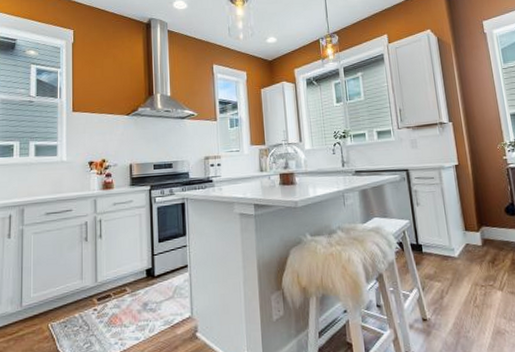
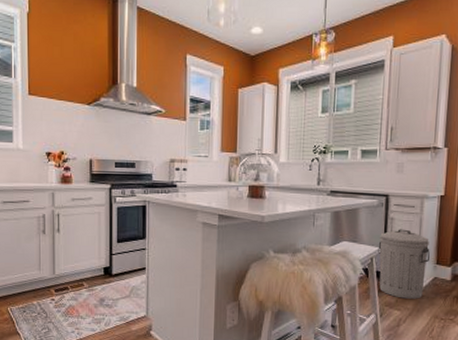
trash can: none [407,200,459,269] -> present [378,229,430,299]

